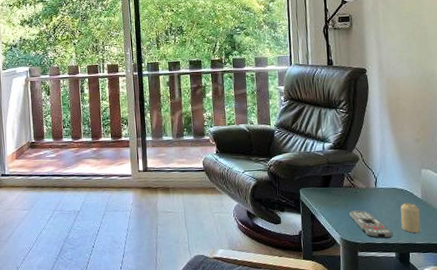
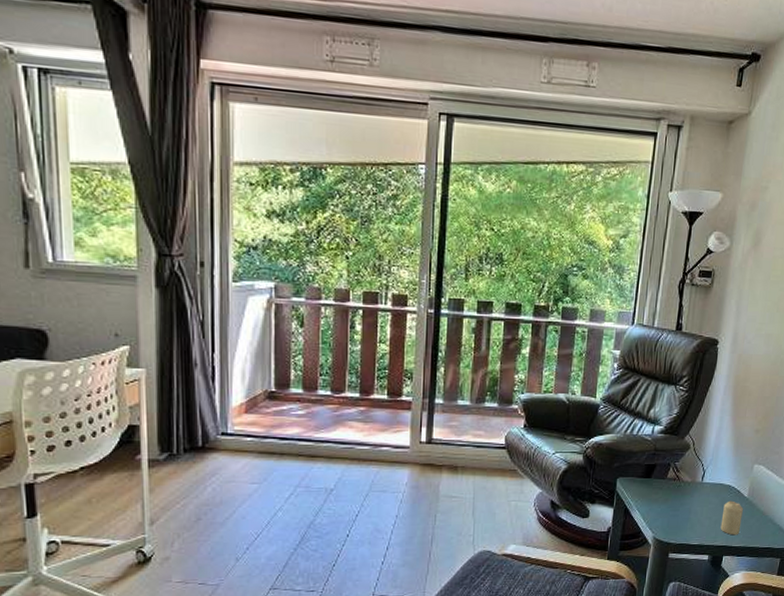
remote control: present [349,210,393,239] -> none [667,507,710,539]

